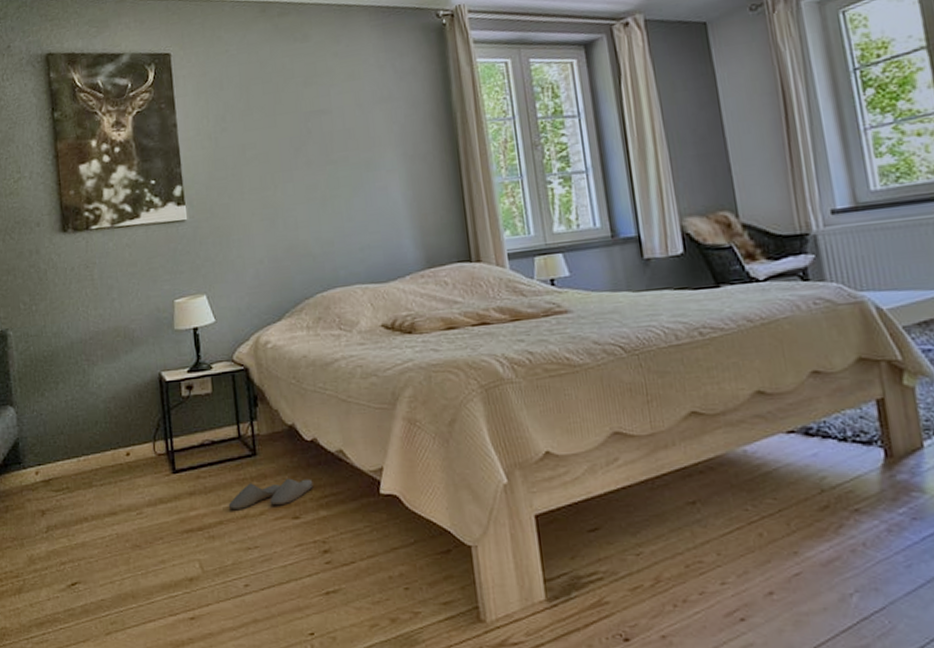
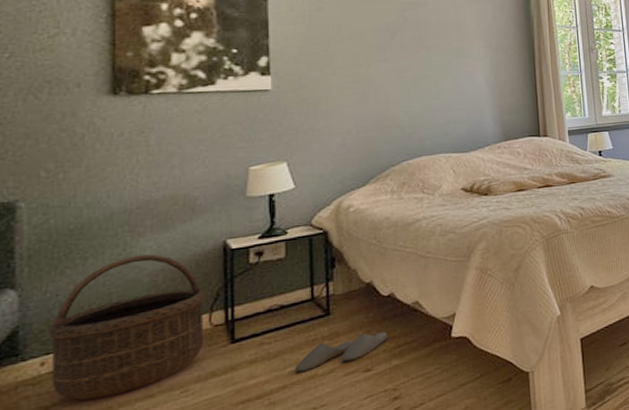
basket: none [38,382,151,509] -> present [48,253,206,401]

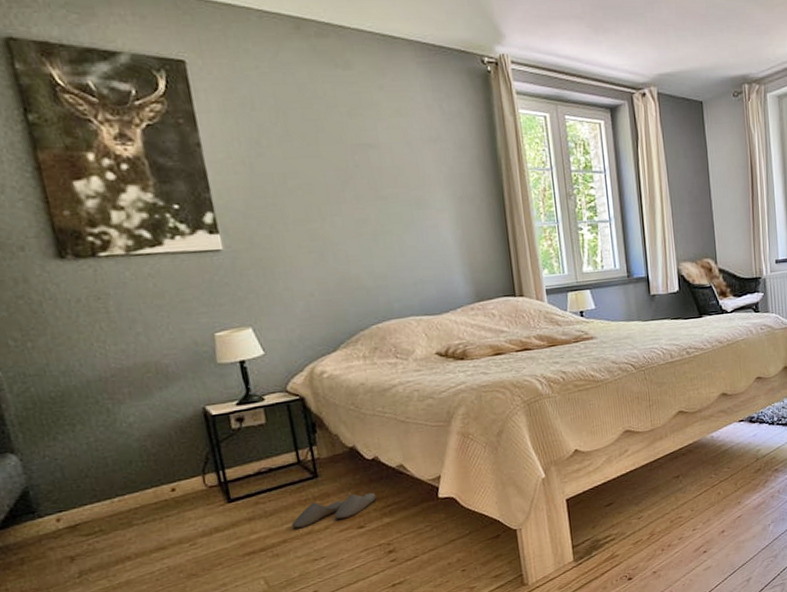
basket: present [48,253,206,401] -> none [55,420,202,552]

